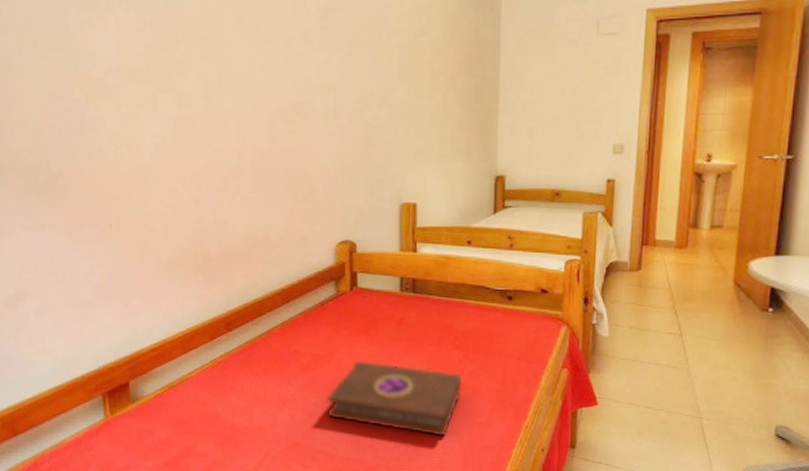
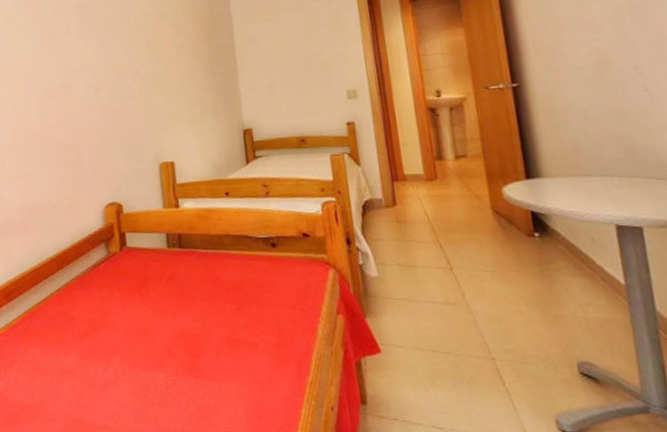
book: present [327,361,463,437] -> none [105,322,240,400]

